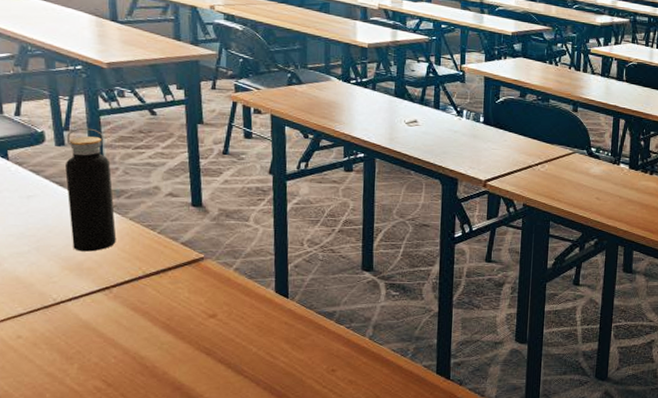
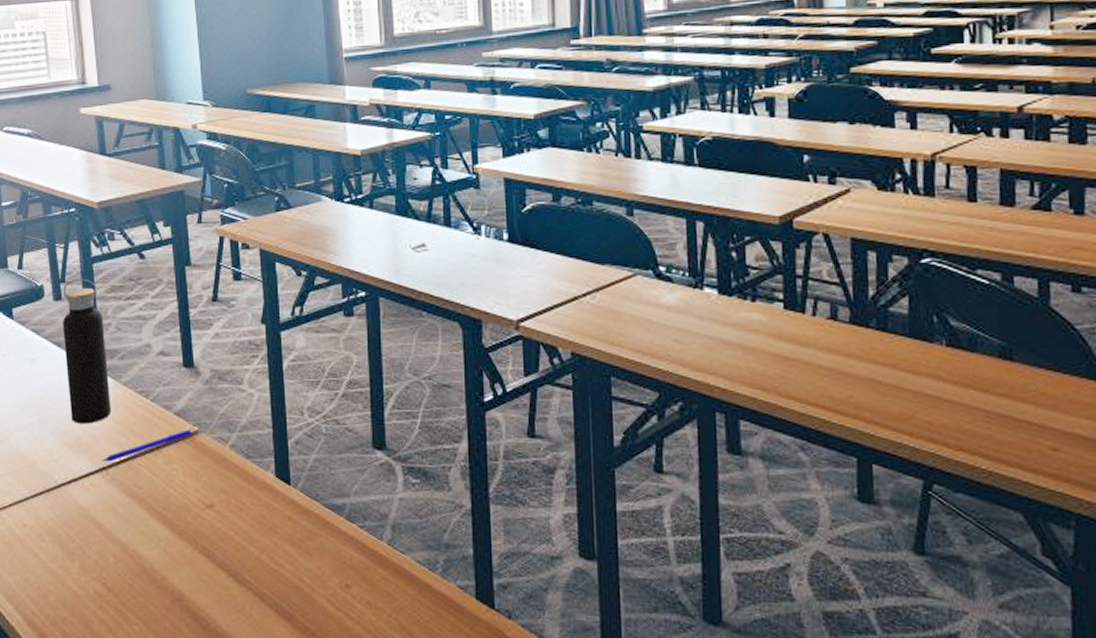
pen: none [105,256,197,283] -> present [102,429,191,462]

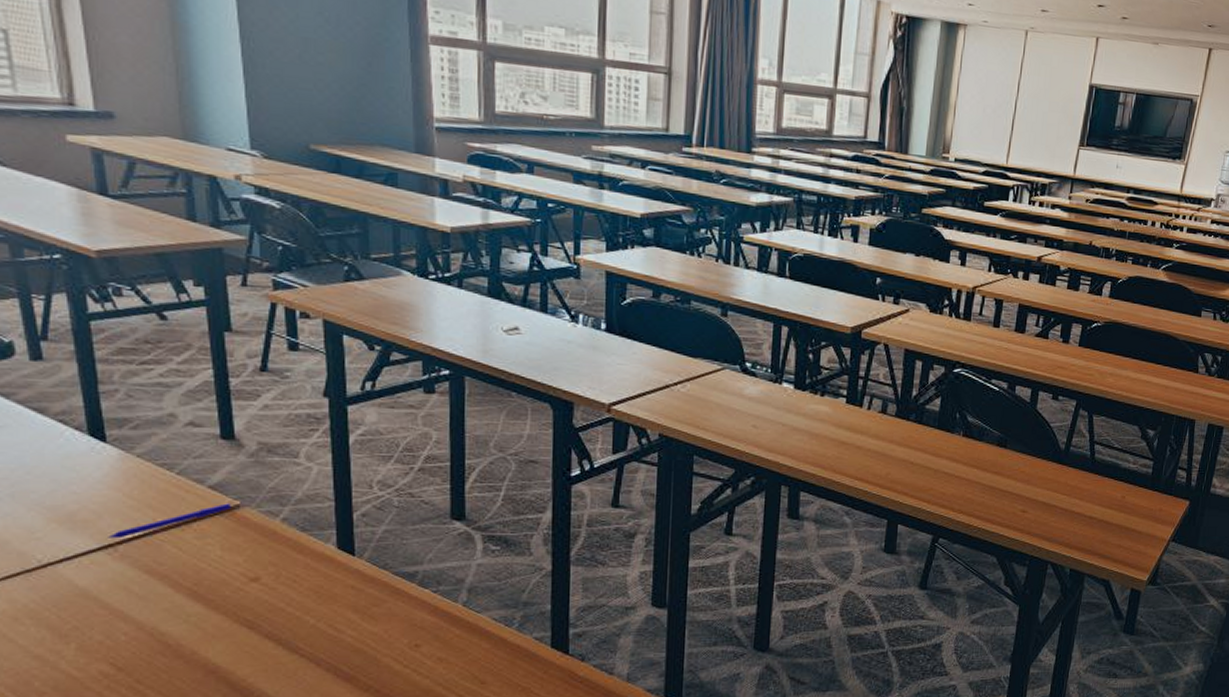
water bottle: present [63,278,111,424] -> none [44,336,120,499]

